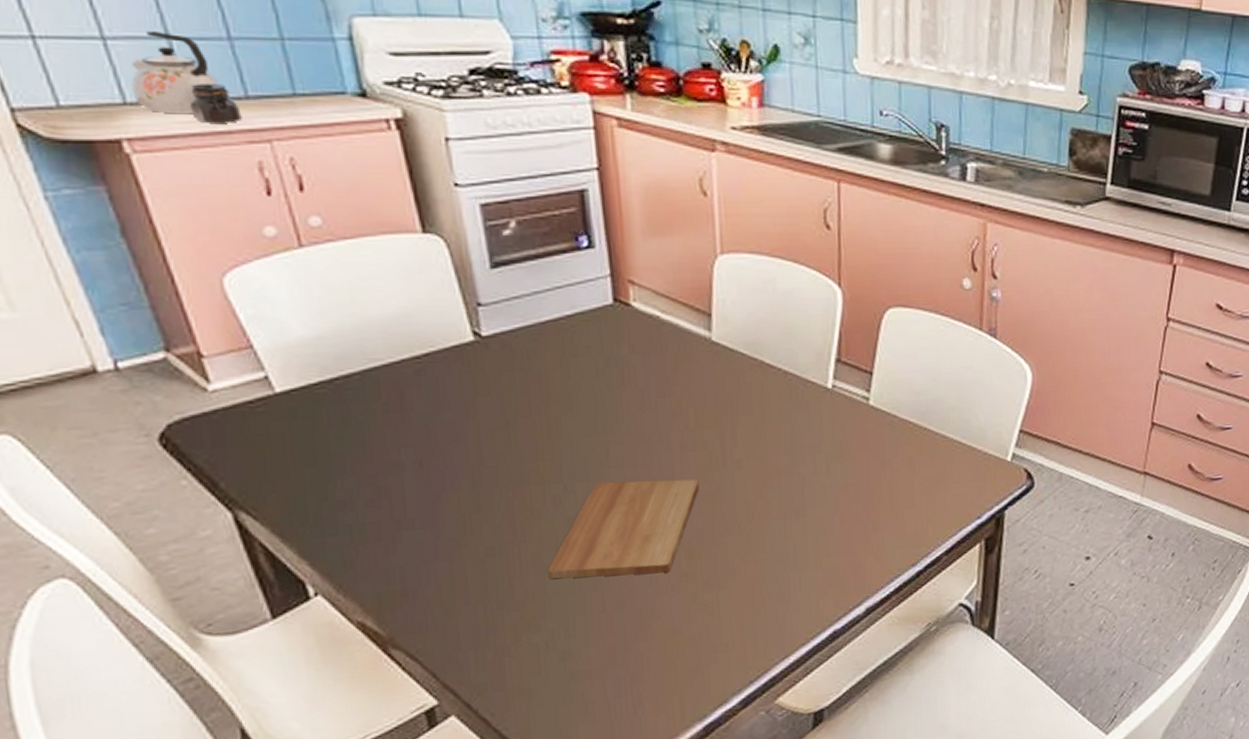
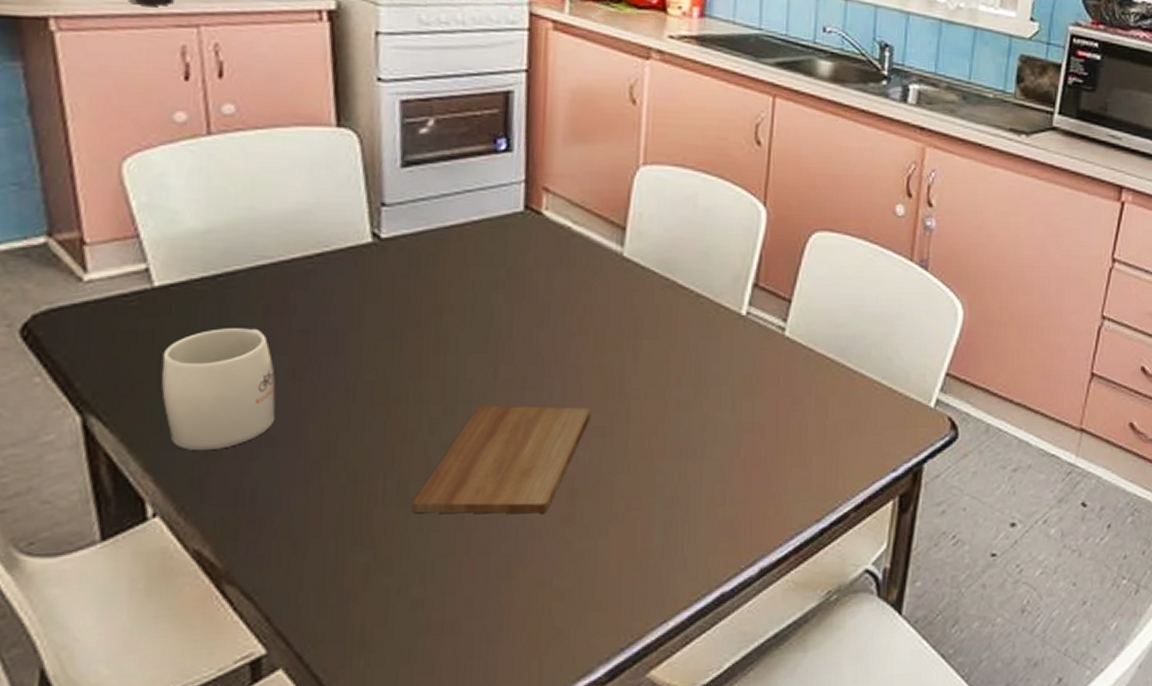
mug: none [296,425,411,537] -> present [160,328,276,451]

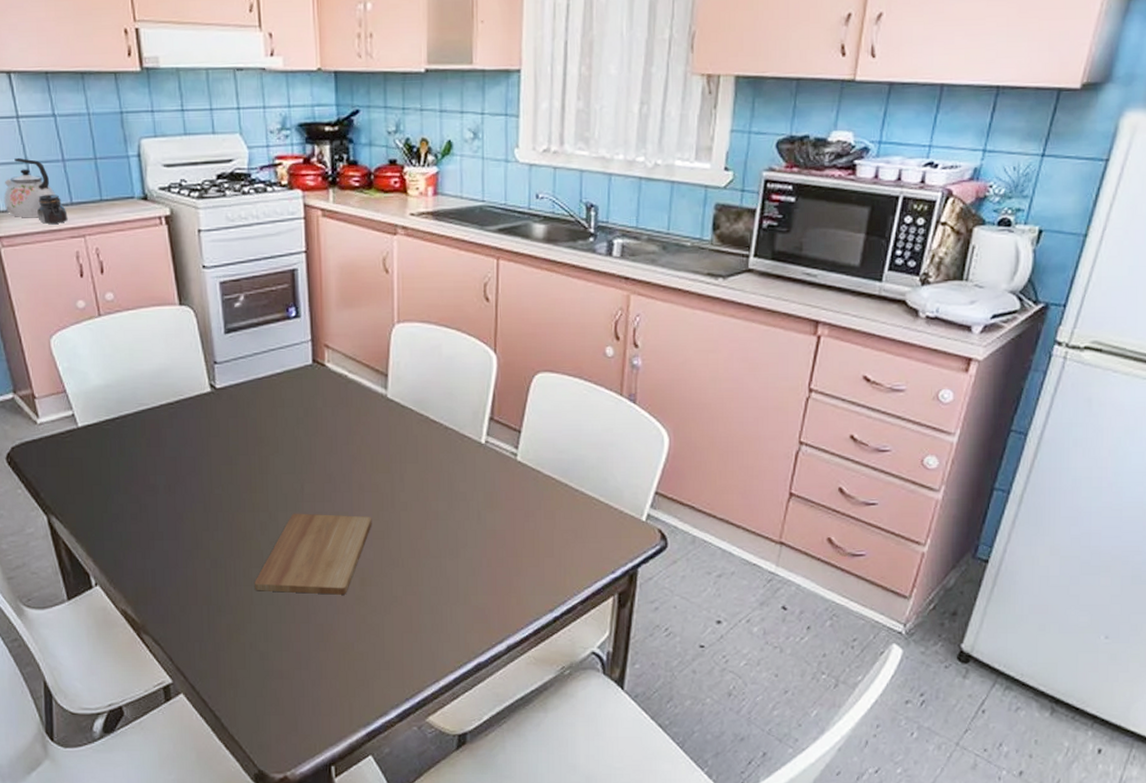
mug: present [160,328,276,451] -> none [89,456,162,542]

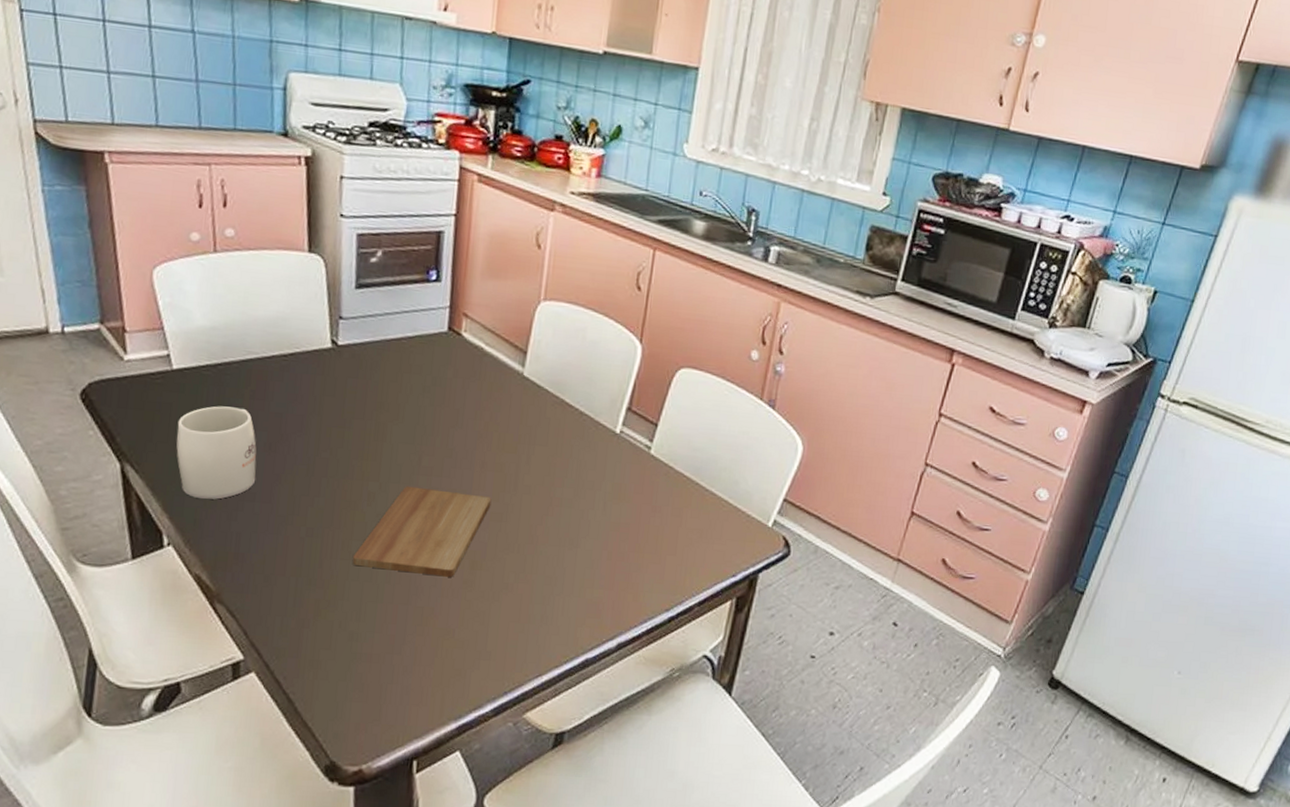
kettle: present [3,158,56,218] -> none [119,70,184,137]
jar: present [37,195,68,224] -> none [158,113,194,147]
mug: none [89,456,162,542] -> present [175,406,257,500]

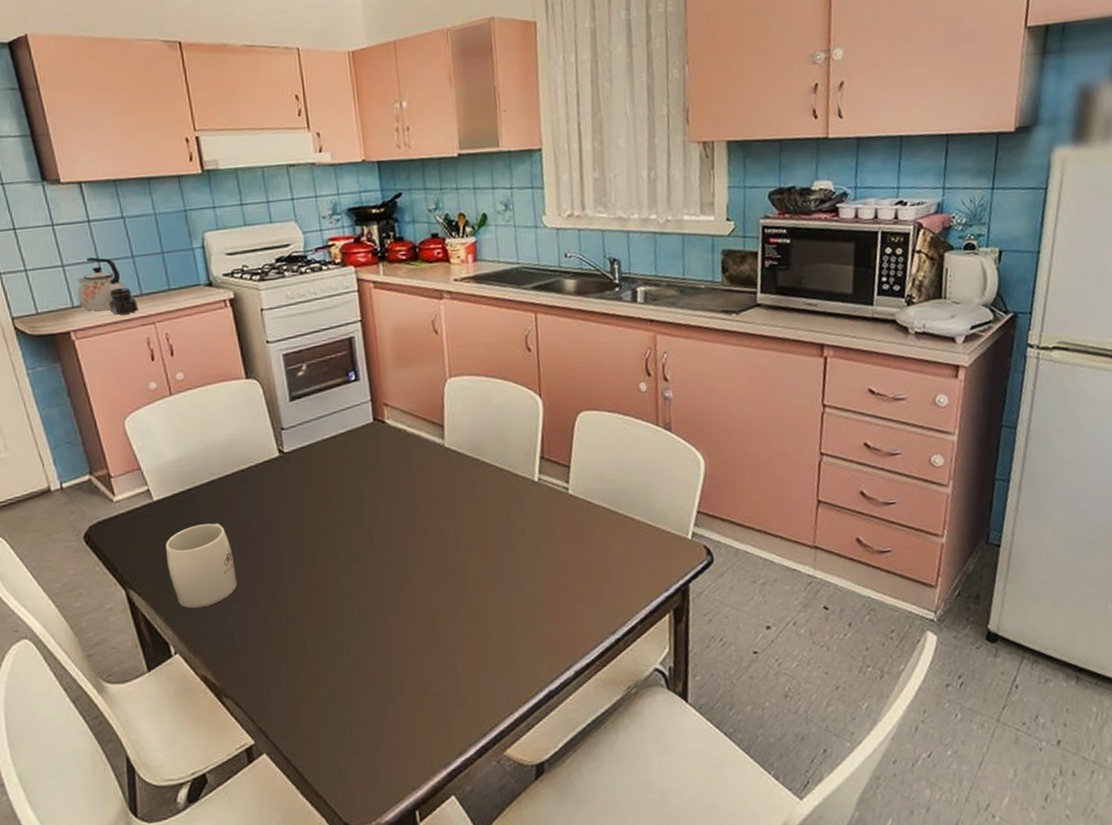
kettle: none [119,70,184,137] -> present [77,257,127,311]
jar: none [158,113,194,147] -> present [109,288,138,315]
cutting board: present [352,486,492,577] -> none [329,560,439,643]

